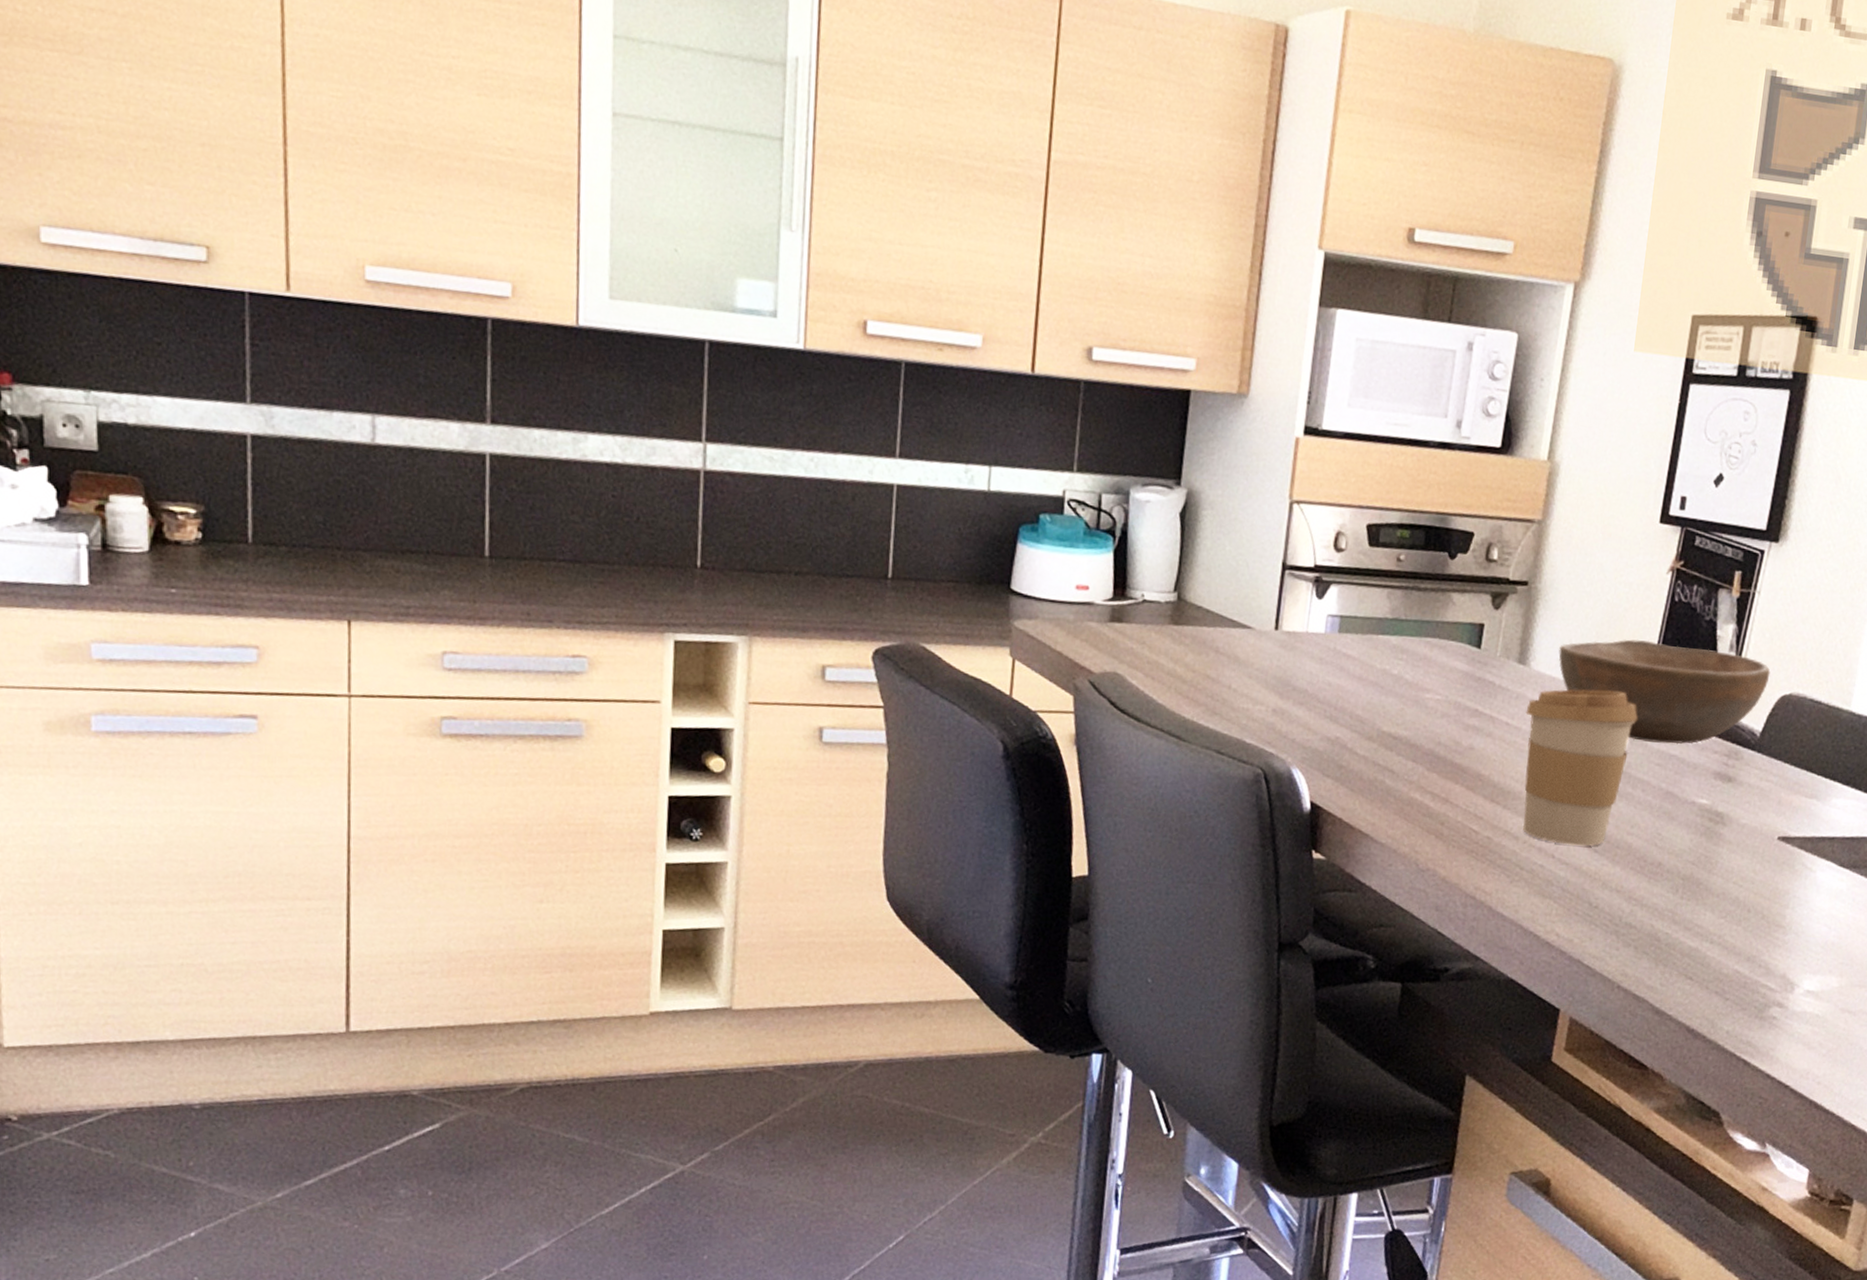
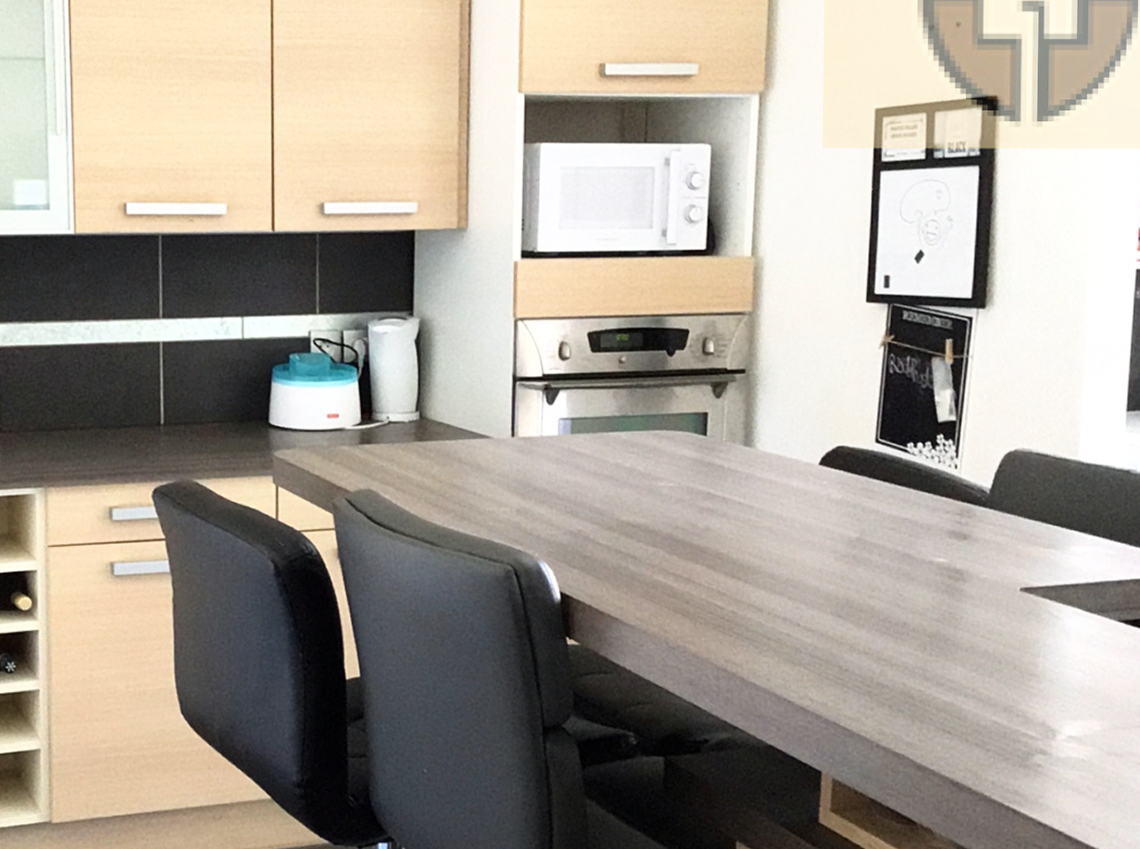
coffee cup: present [1522,689,1638,846] -> none [756,463,866,613]
bowl: present [1559,639,1771,744] -> none [782,412,993,508]

